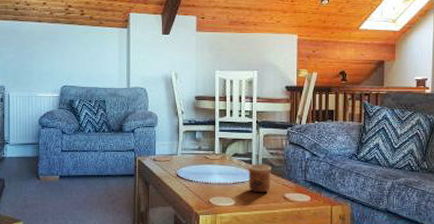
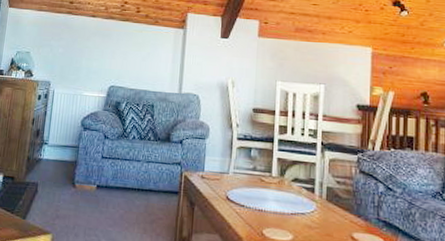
cup: present [248,164,271,193] -> none [309,192,337,229]

